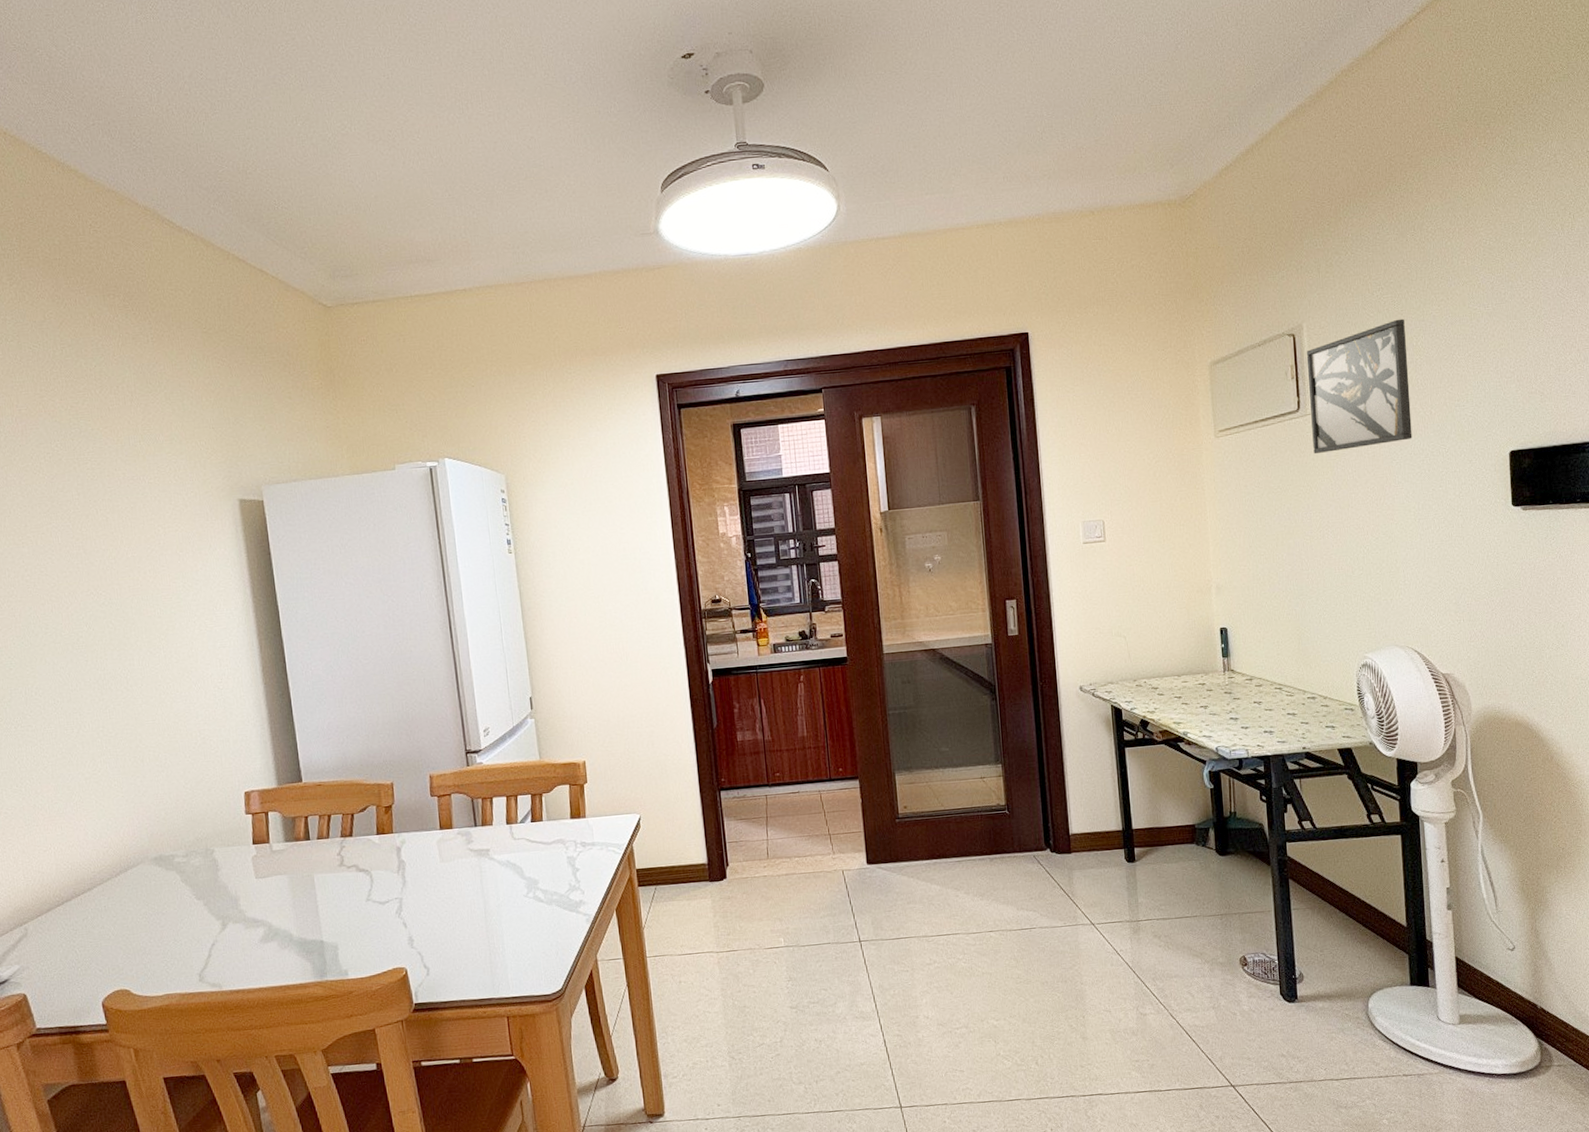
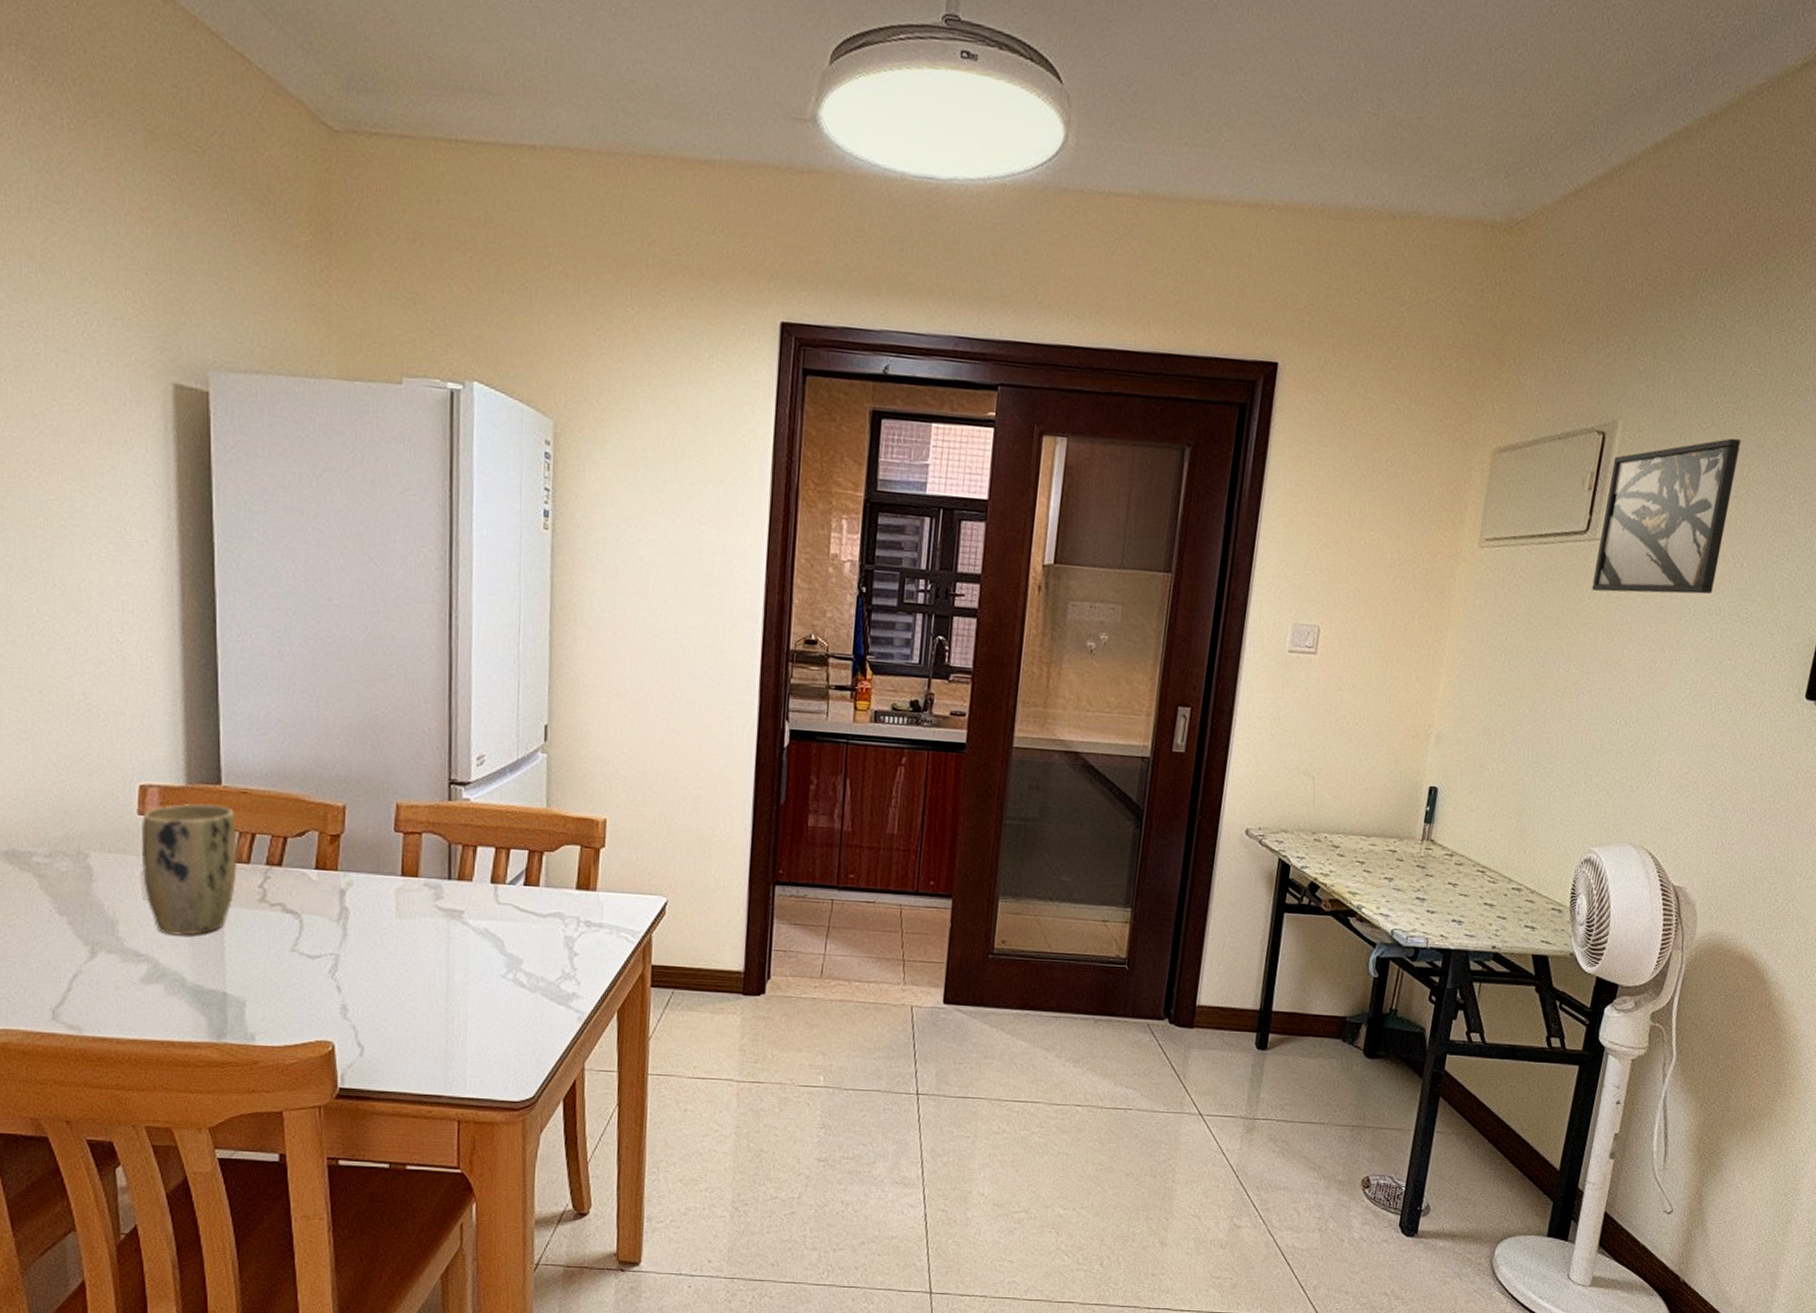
plant pot: none [248,797,321,903] -> present [142,803,237,936]

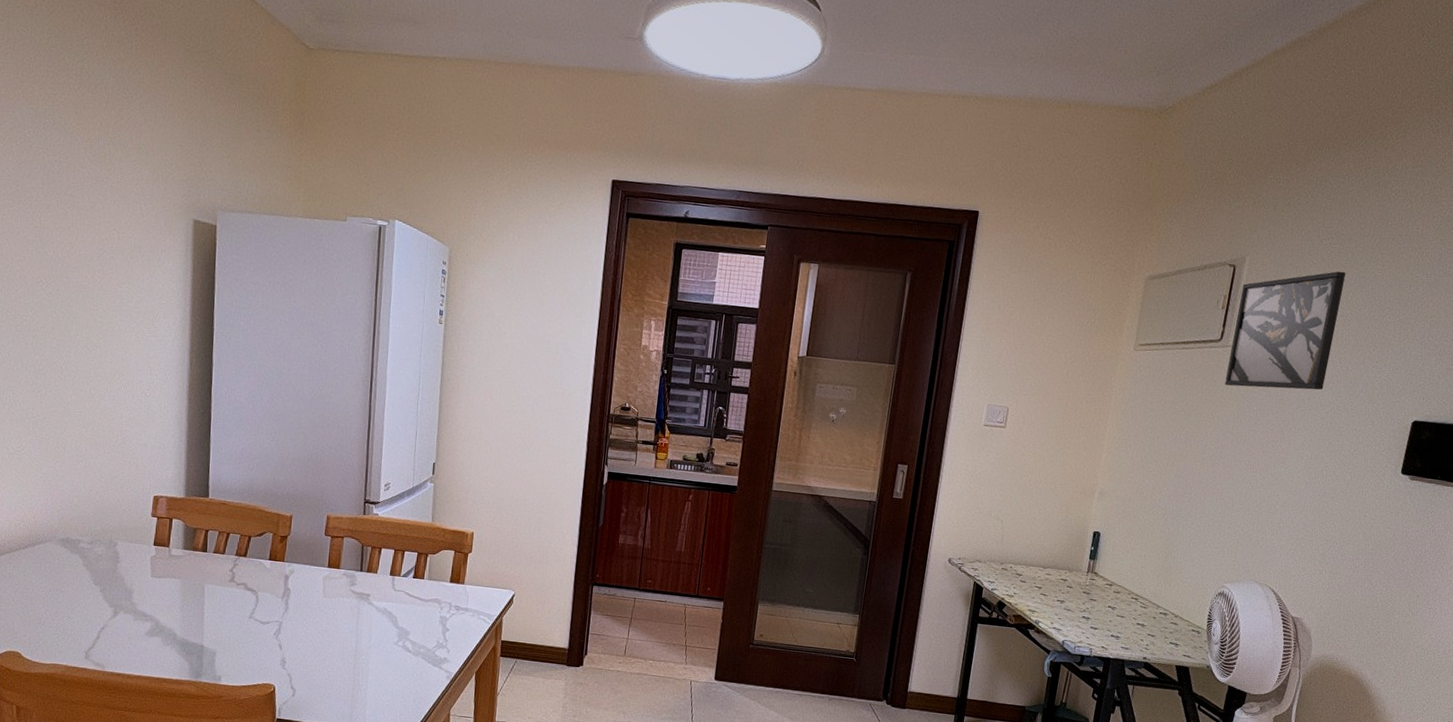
plant pot: present [142,803,237,936] -> none [152,510,217,604]

